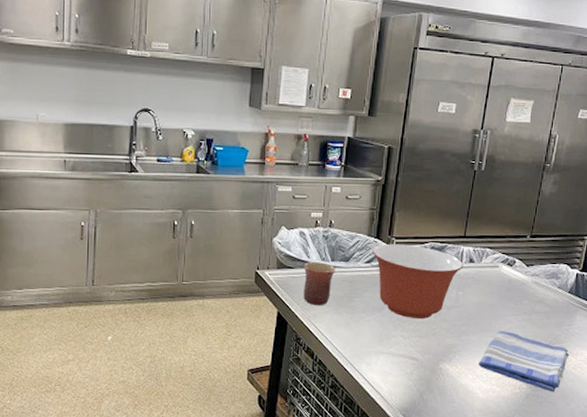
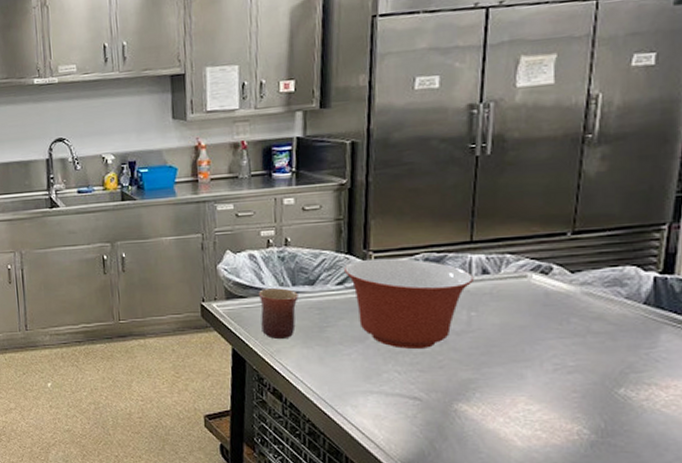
dish towel: present [479,330,570,392] -> none [511,358,655,439]

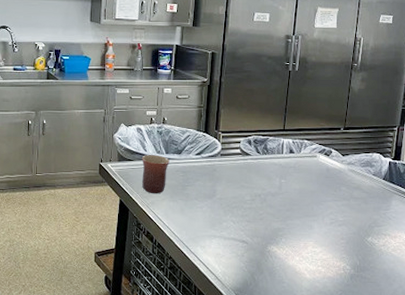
mixing bowl: present [343,258,473,350] -> none [201,137,284,206]

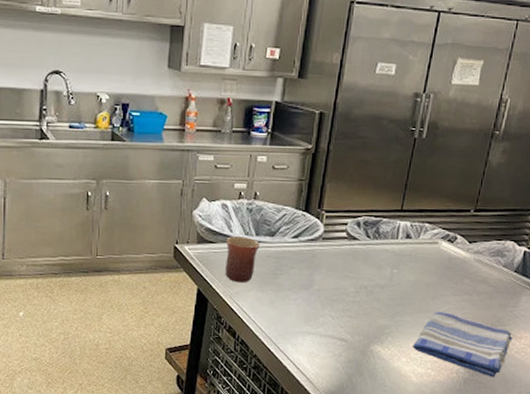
dish towel: none [304,214,389,273] -> present [413,311,513,377]

